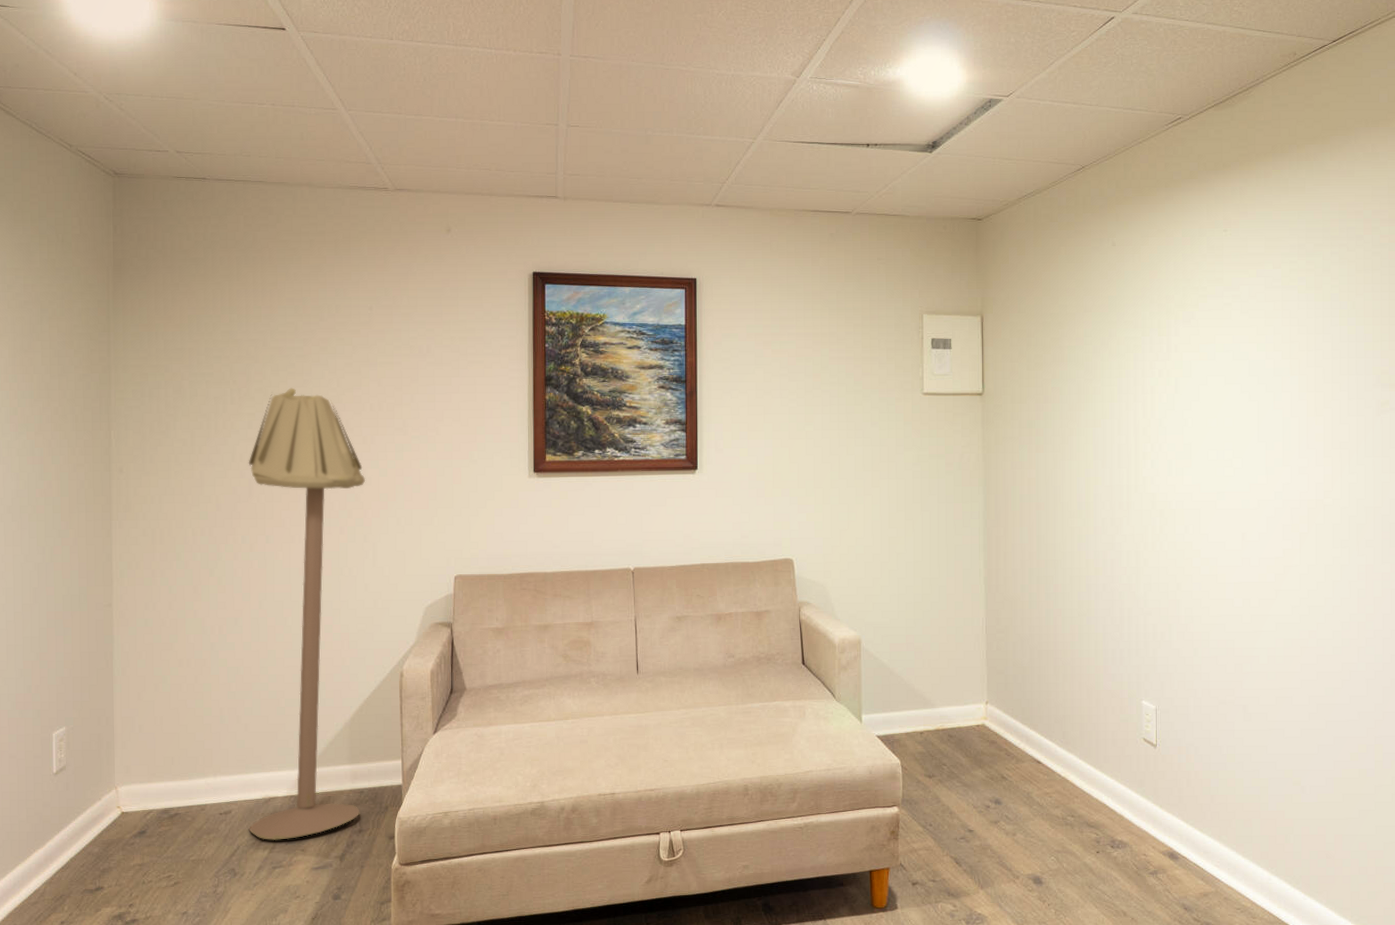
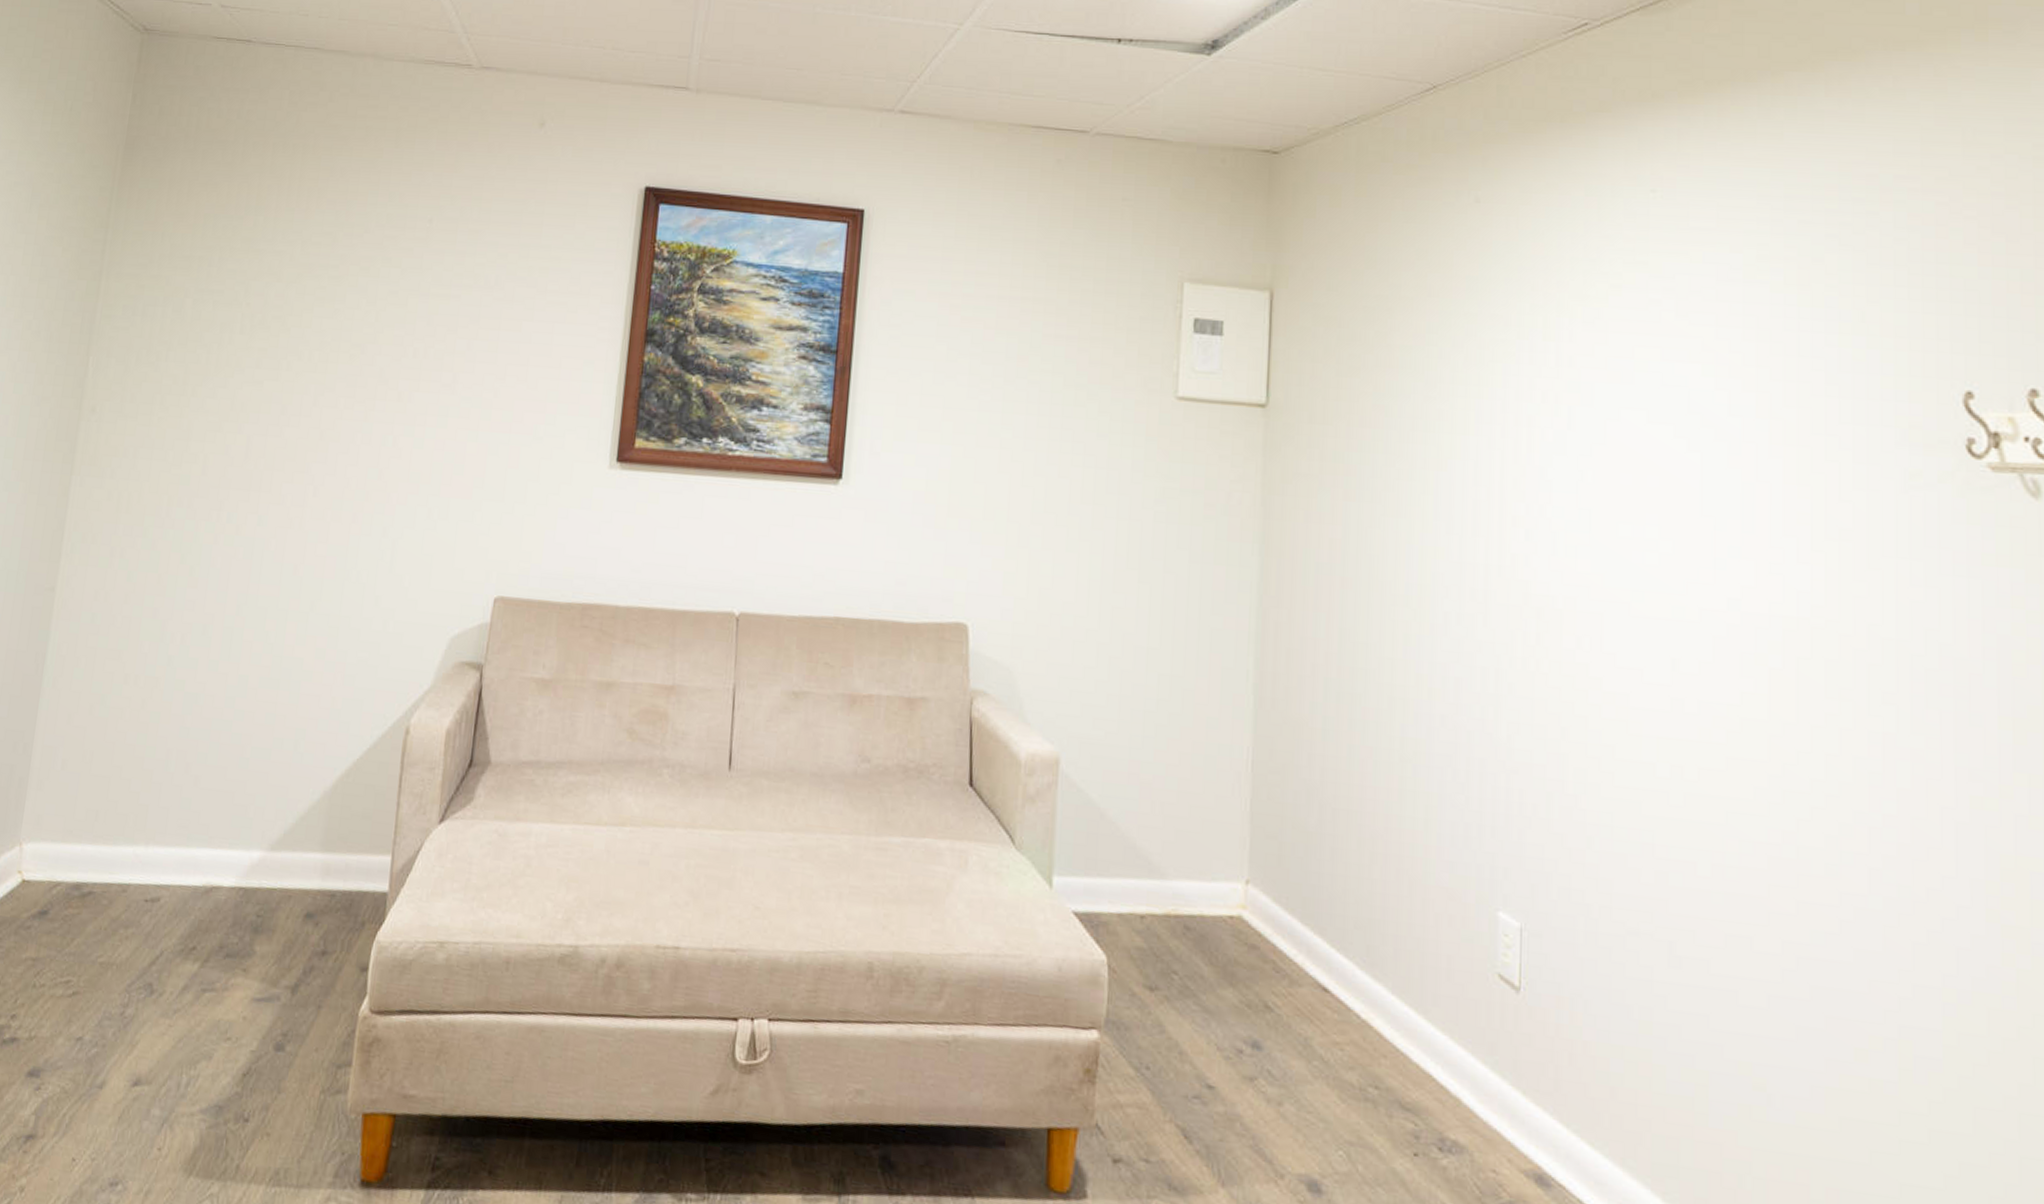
floor lamp: present [248,388,366,840] -> none [179,318,396,951]

